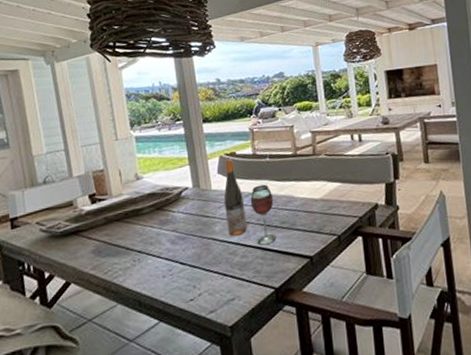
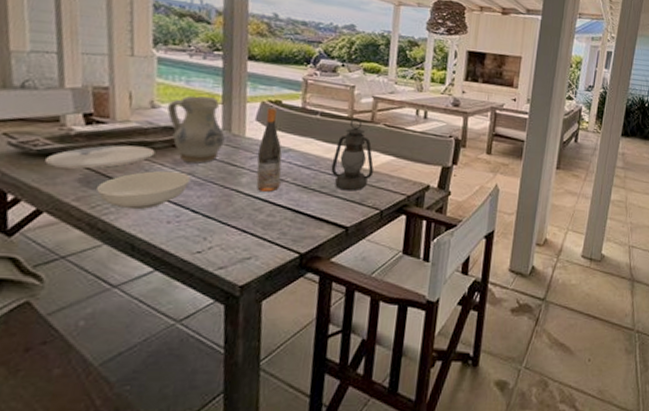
plate: none [67,213,145,244] -> present [45,144,155,169]
bowl: none [107,230,175,270] -> present [97,170,191,210]
ceramic pitcher: none [149,161,196,222] -> present [167,95,225,164]
wineglass: present [250,184,276,245] -> none [288,142,317,207]
lantern: none [287,154,324,223] -> present [331,118,374,191]

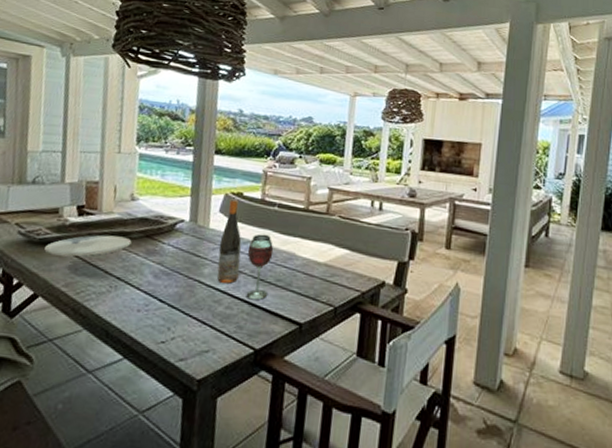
bowl: present [97,170,191,210] -> none [82,260,160,298]
ceramic pitcher: present [167,95,225,164] -> none [144,188,192,254]
wineglass: none [288,142,317,207] -> present [246,234,274,300]
lantern: present [331,118,374,191] -> none [286,210,328,286]

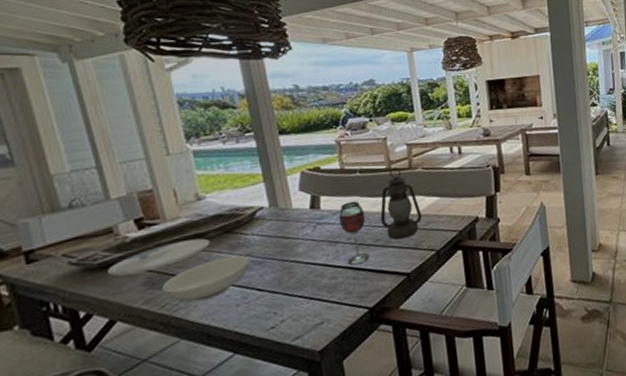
bowl: none [82,260,160,298] -> present [163,255,250,302]
wine bottle: present [216,198,242,284] -> none [307,174,336,257]
lantern: none [286,210,328,286] -> present [380,168,422,240]

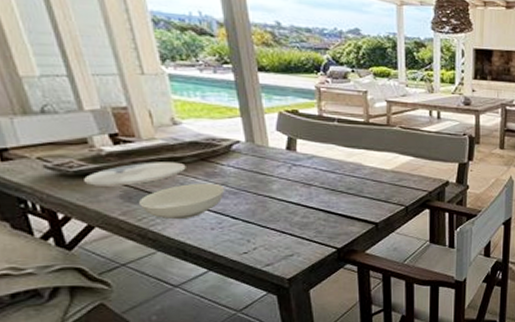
wineglass: present [338,200,369,265] -> none [313,148,340,208]
lantern: present [380,168,422,240] -> none [355,123,394,191]

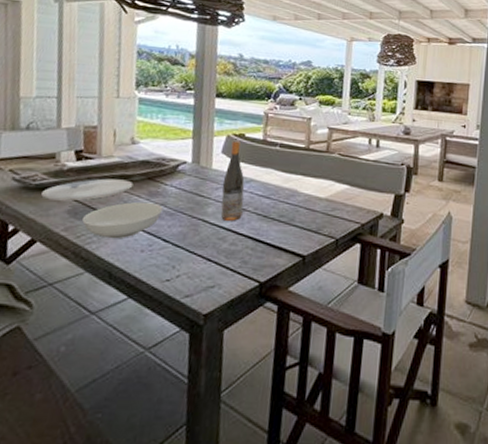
wine bottle: none [283,116,309,196] -> present [220,140,245,221]

